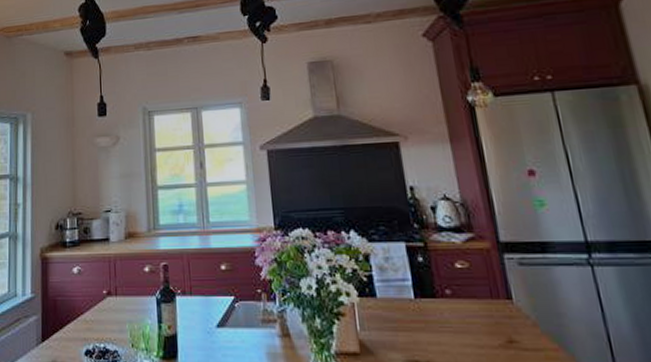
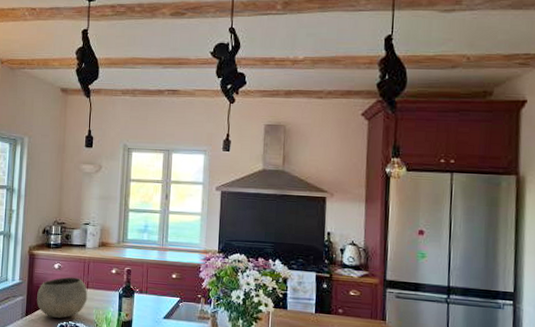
bowl: none [54,282,118,341] -> present [37,276,88,319]

